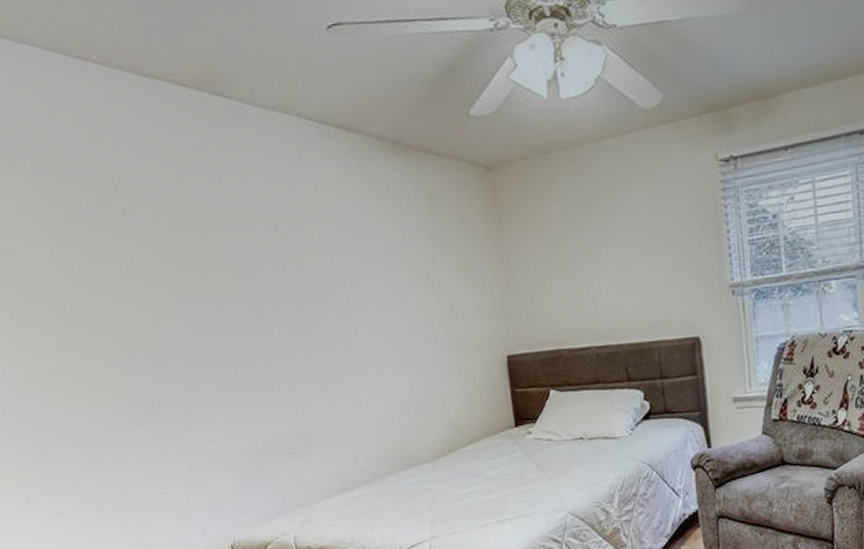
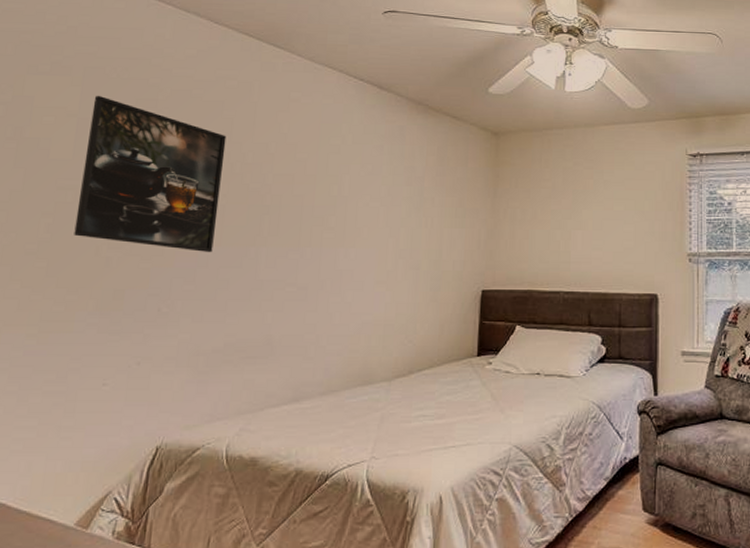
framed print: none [51,188,224,351] -> present [74,95,227,253]

